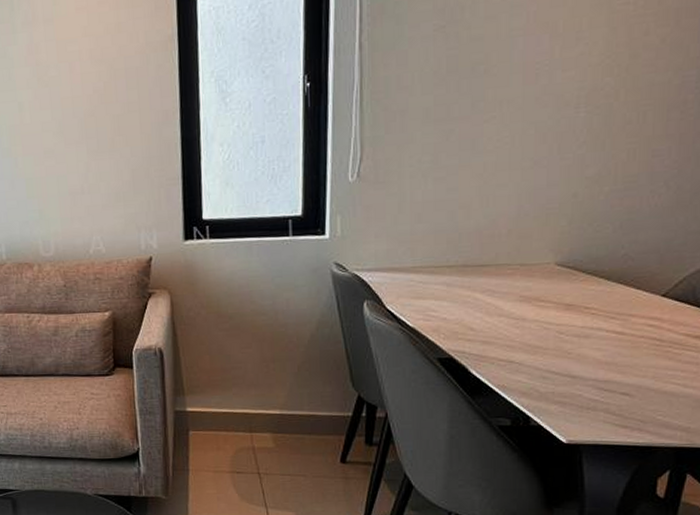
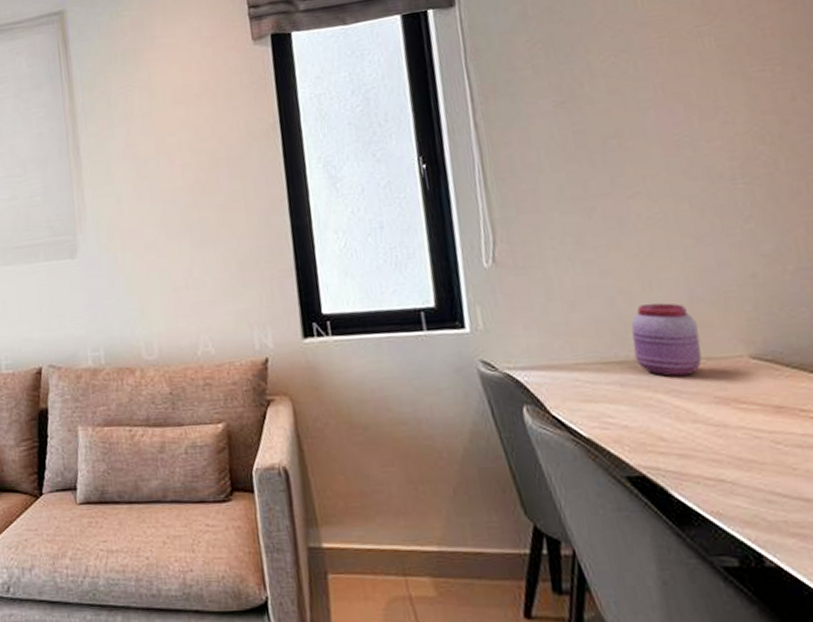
jar: none [463,217,519,280] -> present [630,303,702,378]

